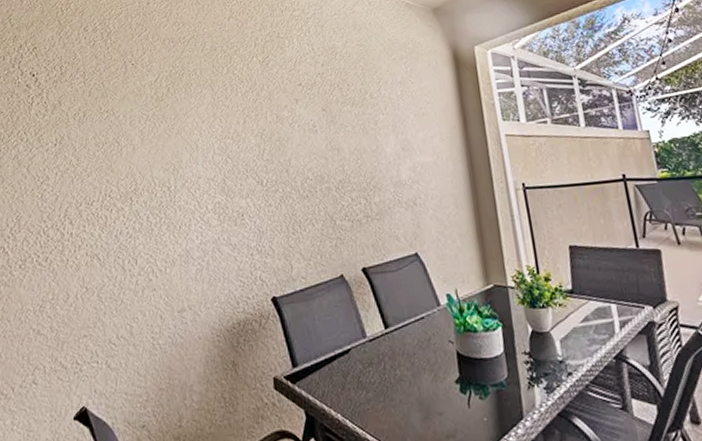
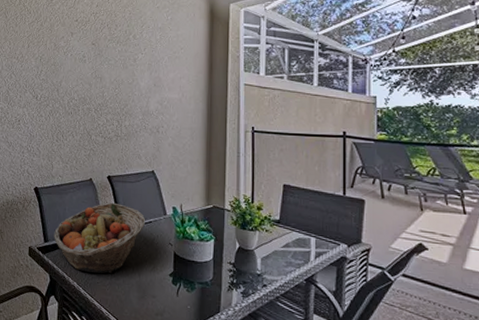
fruit basket: none [304,300,416,398] -> present [54,202,145,274]

